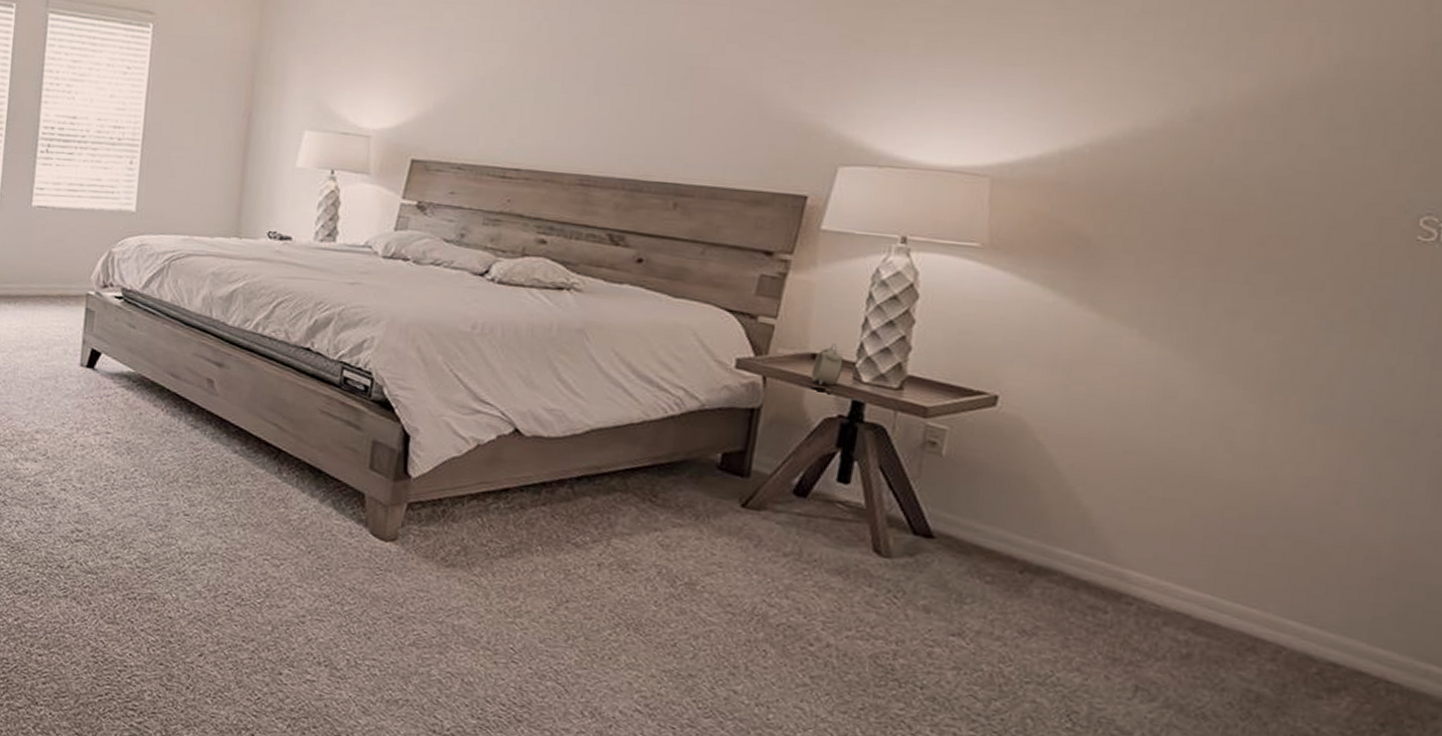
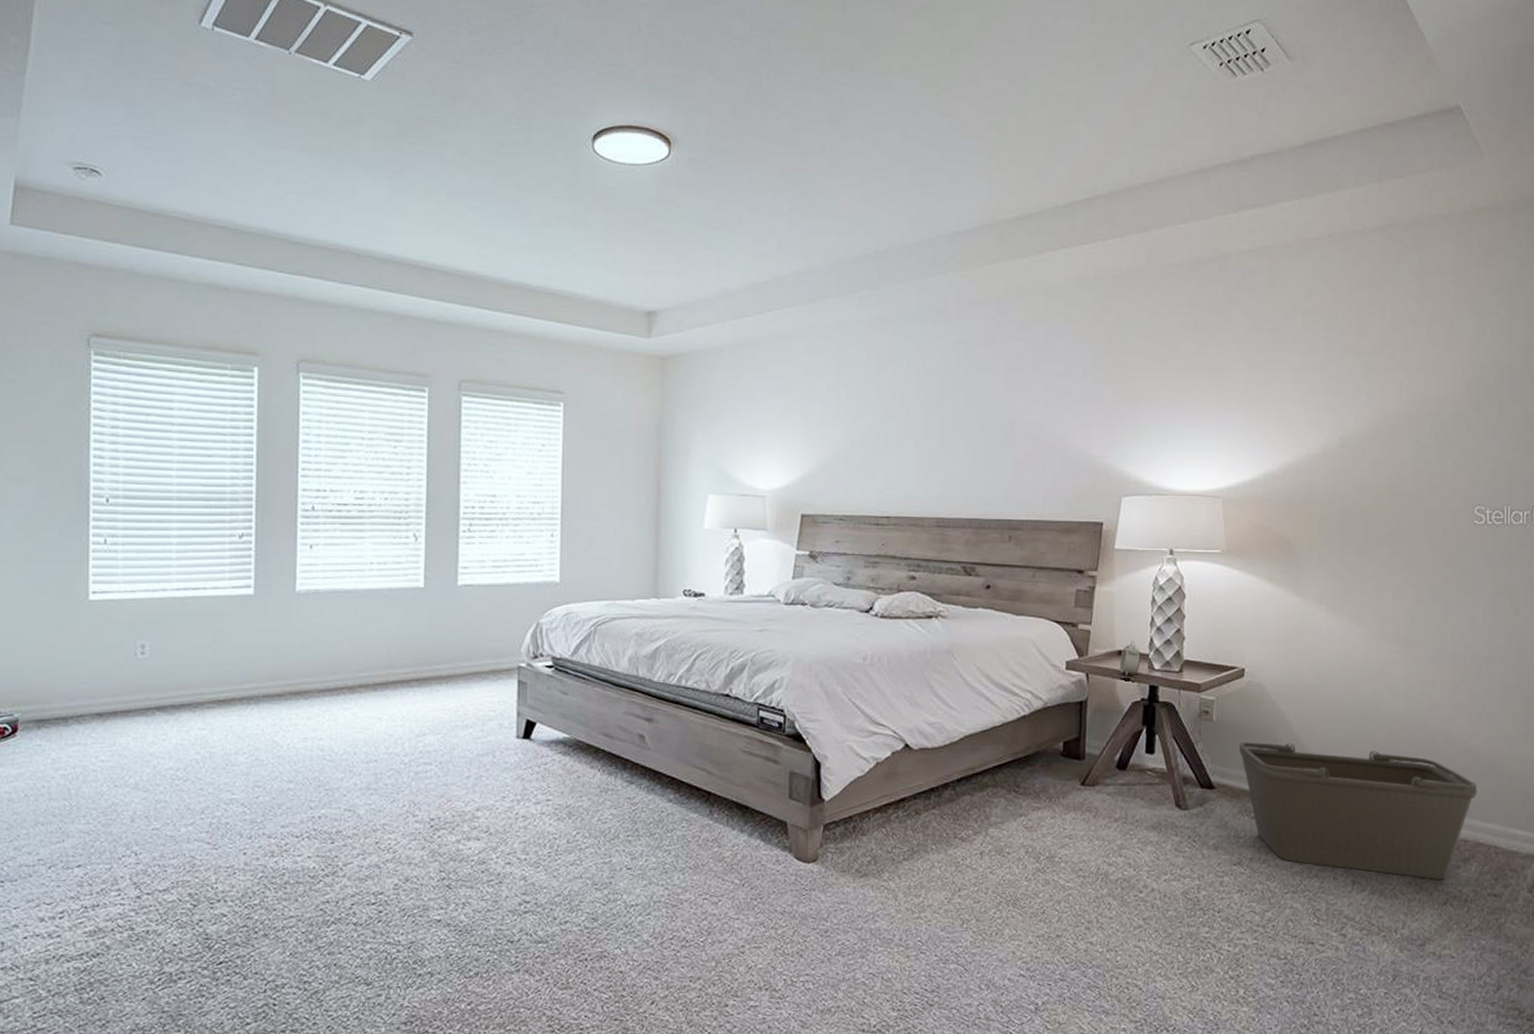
bicycle basket: none [977,487,1368,711] -> present [1239,742,1478,880]

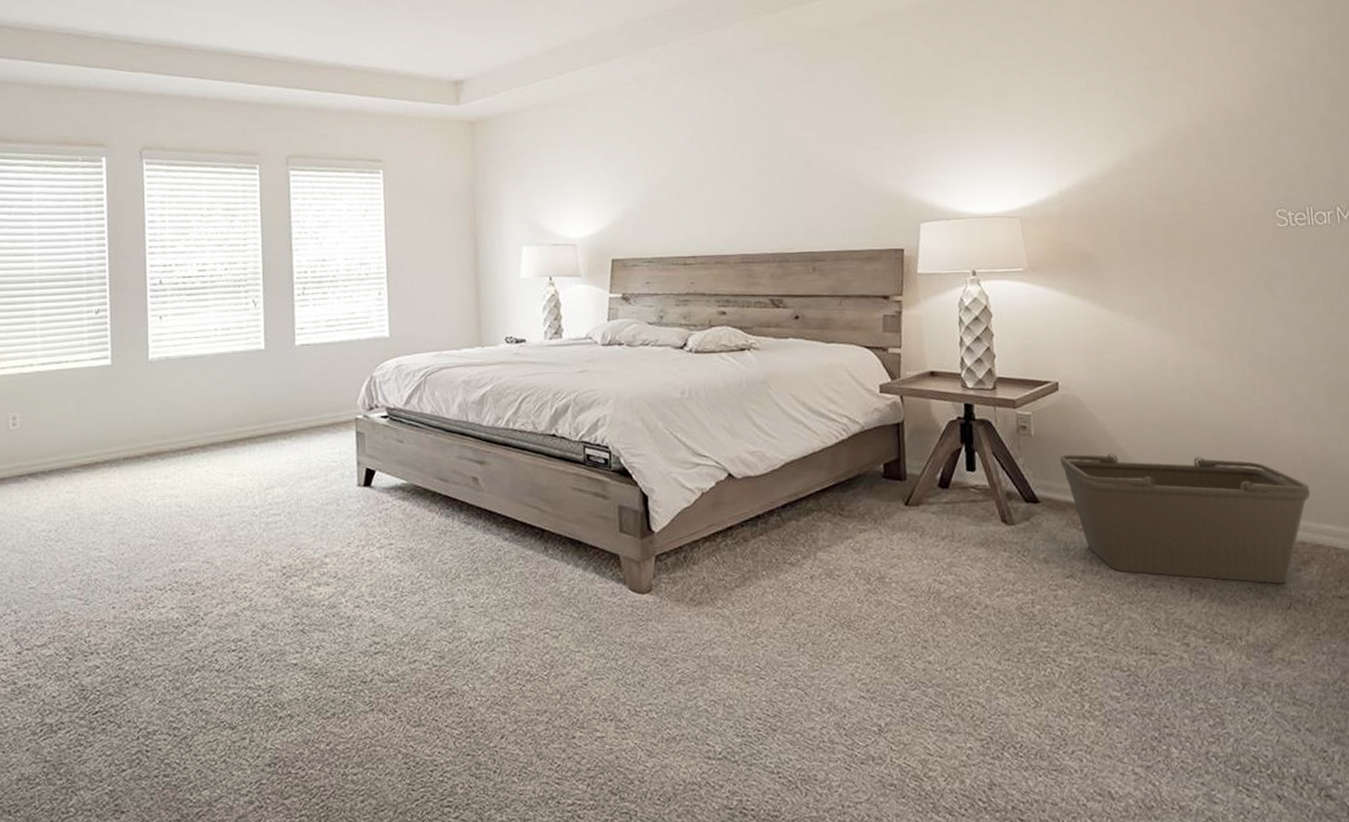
alarm clock: present [1120,640,1141,675] -> none [932,361,953,395]

